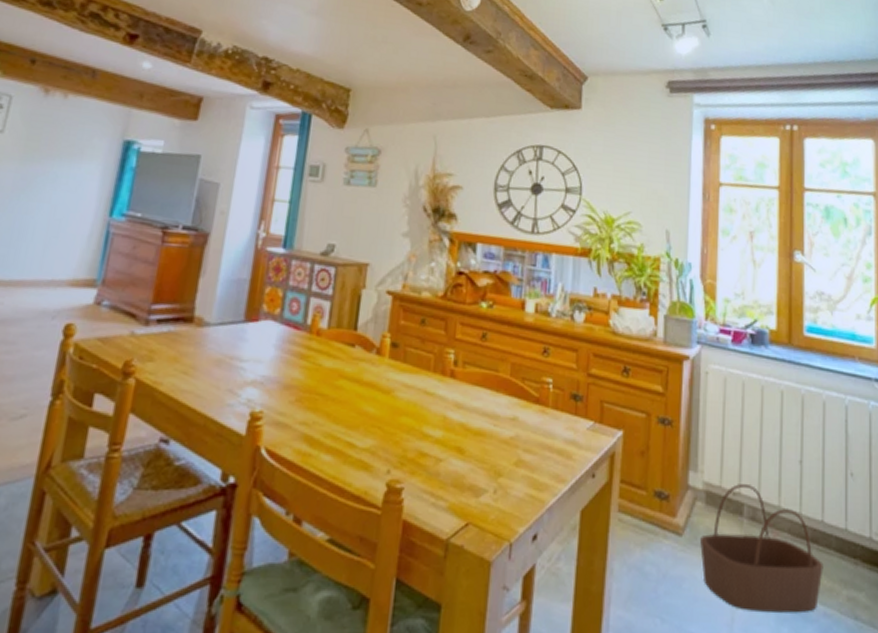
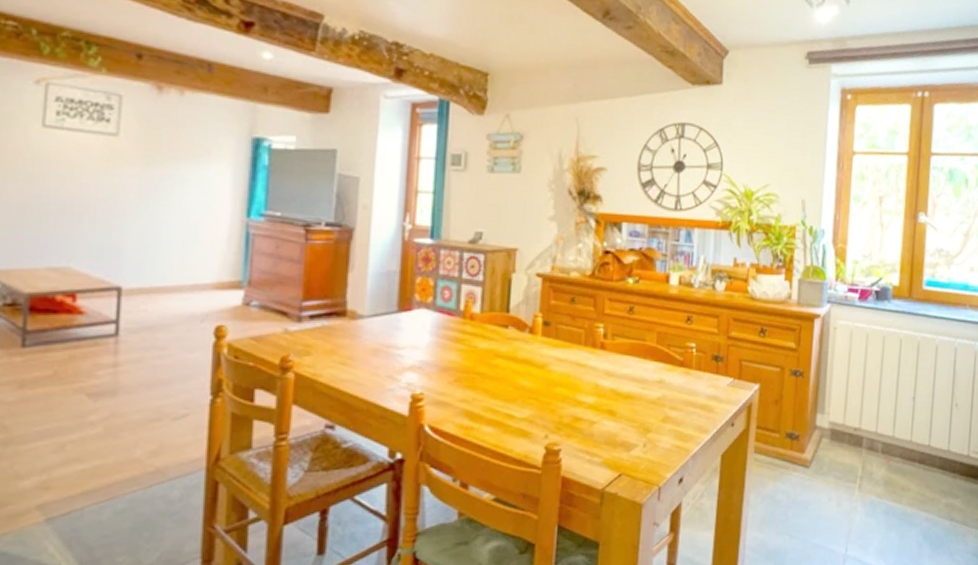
basket: present [699,484,824,613] -> none [824,421,928,522]

